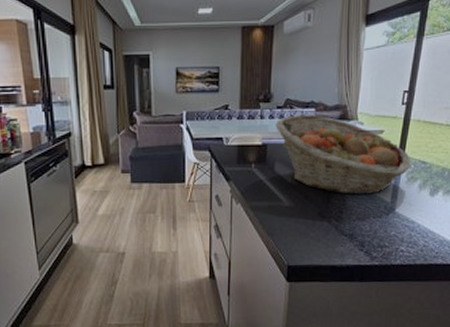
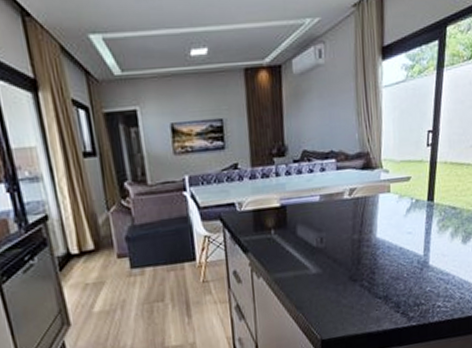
fruit basket: present [275,115,411,195] -> none [293,166,441,253]

